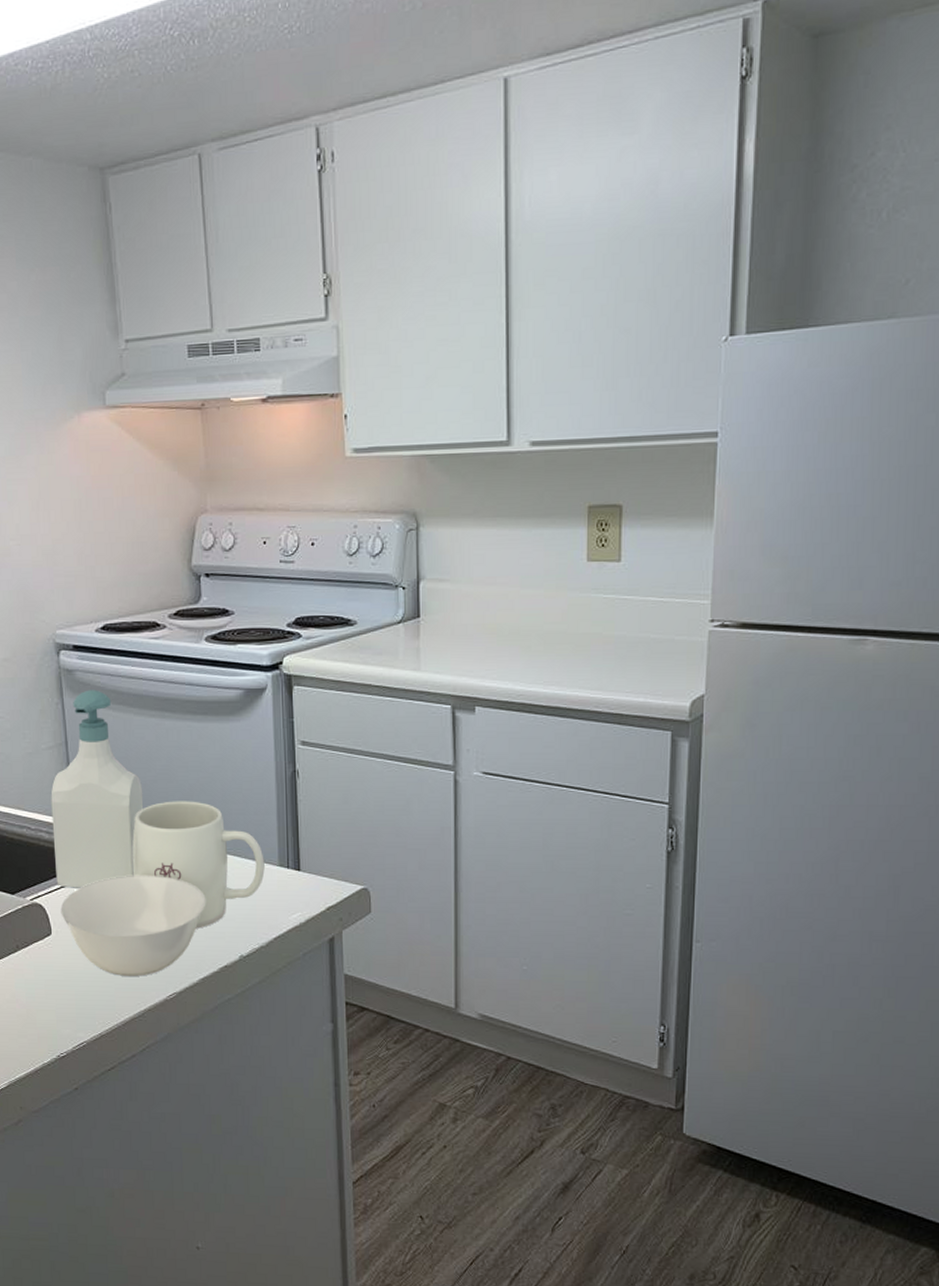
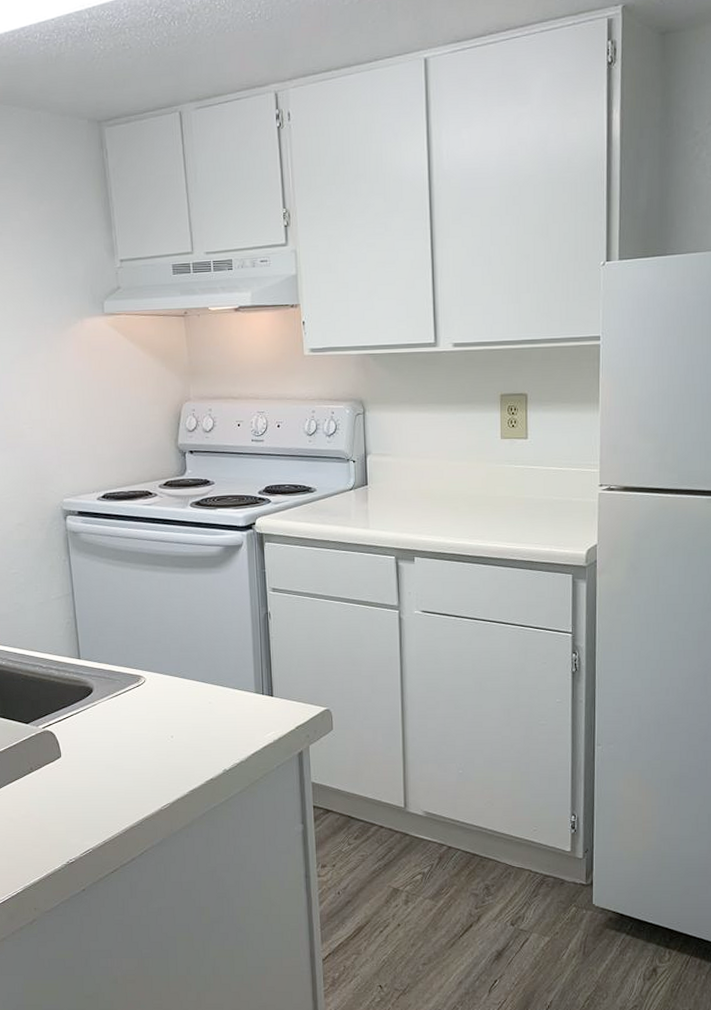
soap bottle: present [51,690,144,888] -> none [59,548,140,717]
bowl: present [60,874,206,976] -> none [69,703,194,791]
mug: present [131,801,265,929] -> none [130,640,243,748]

